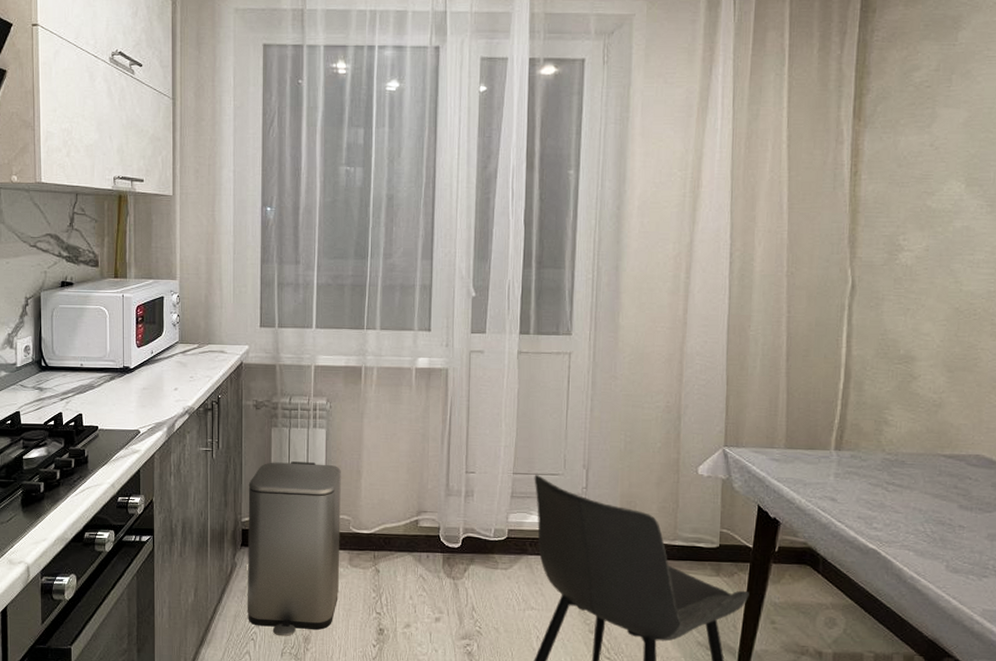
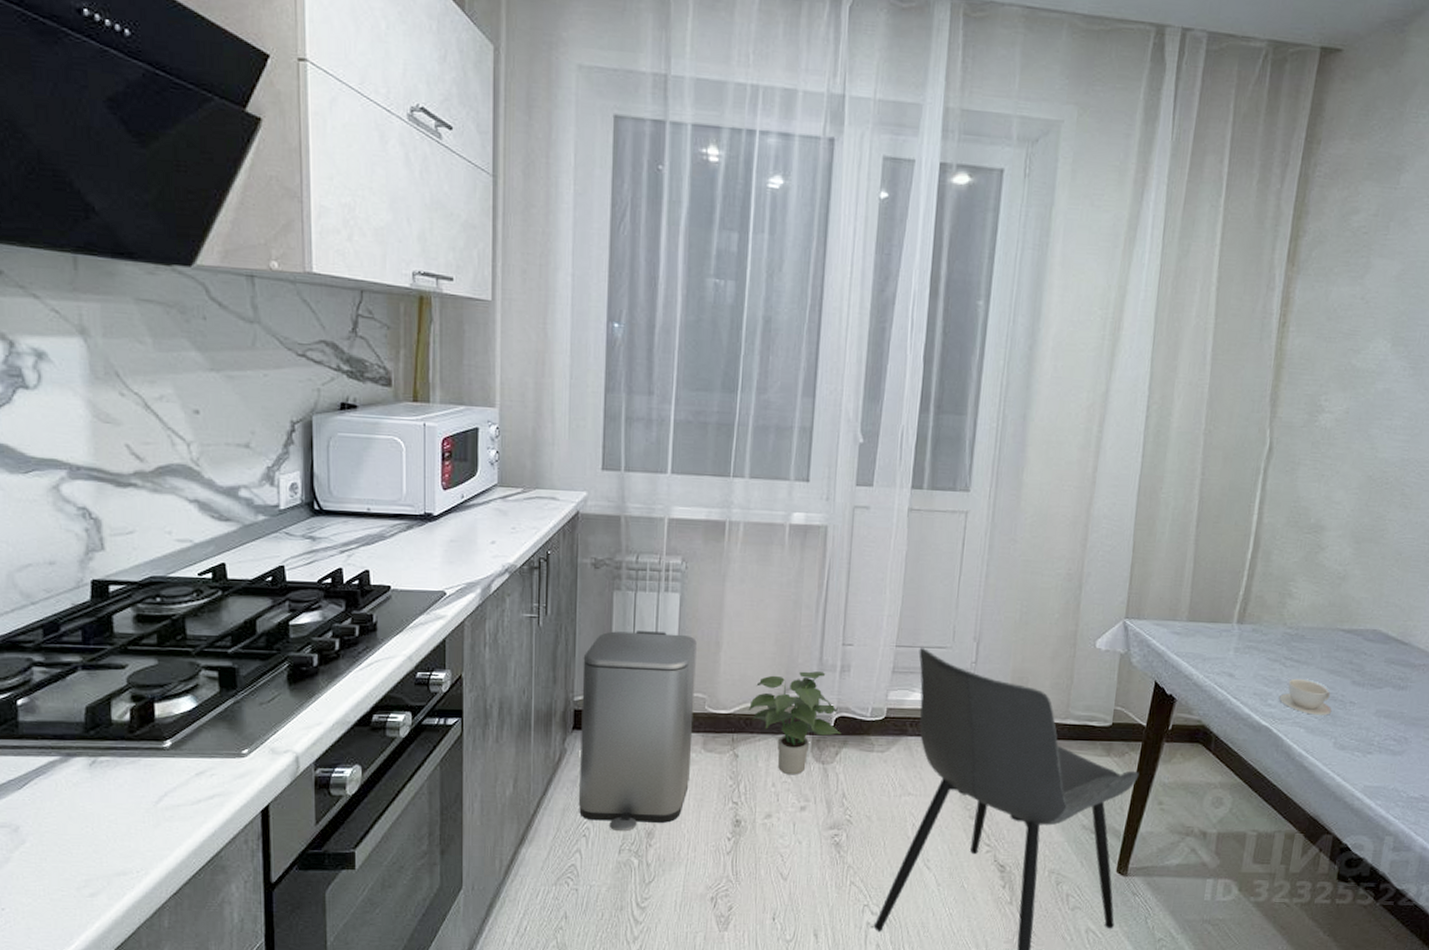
potted plant: none [386,496,469,589] -> present [748,671,842,775]
teacup: none [885,502,941,539] -> present [1279,678,1332,716]

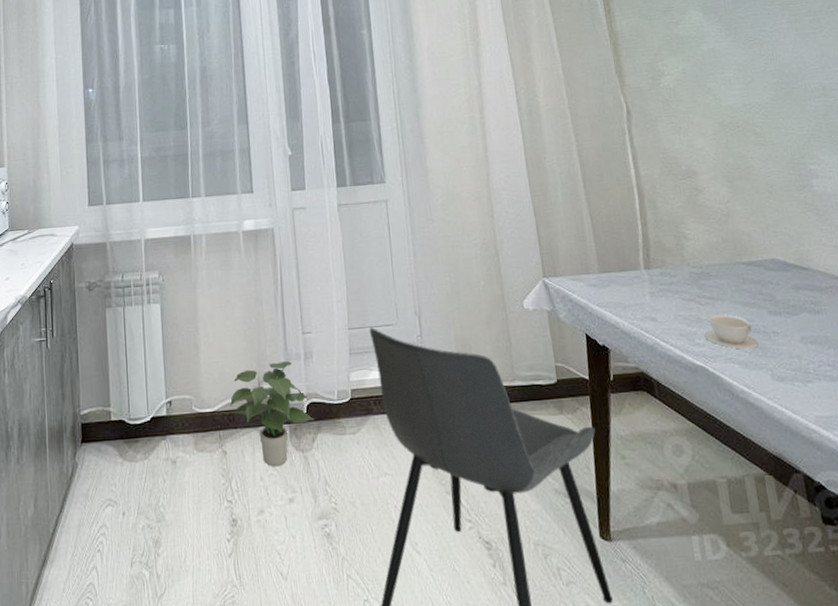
pedal bin: present [578,631,697,832] -> none [85,341,187,543]

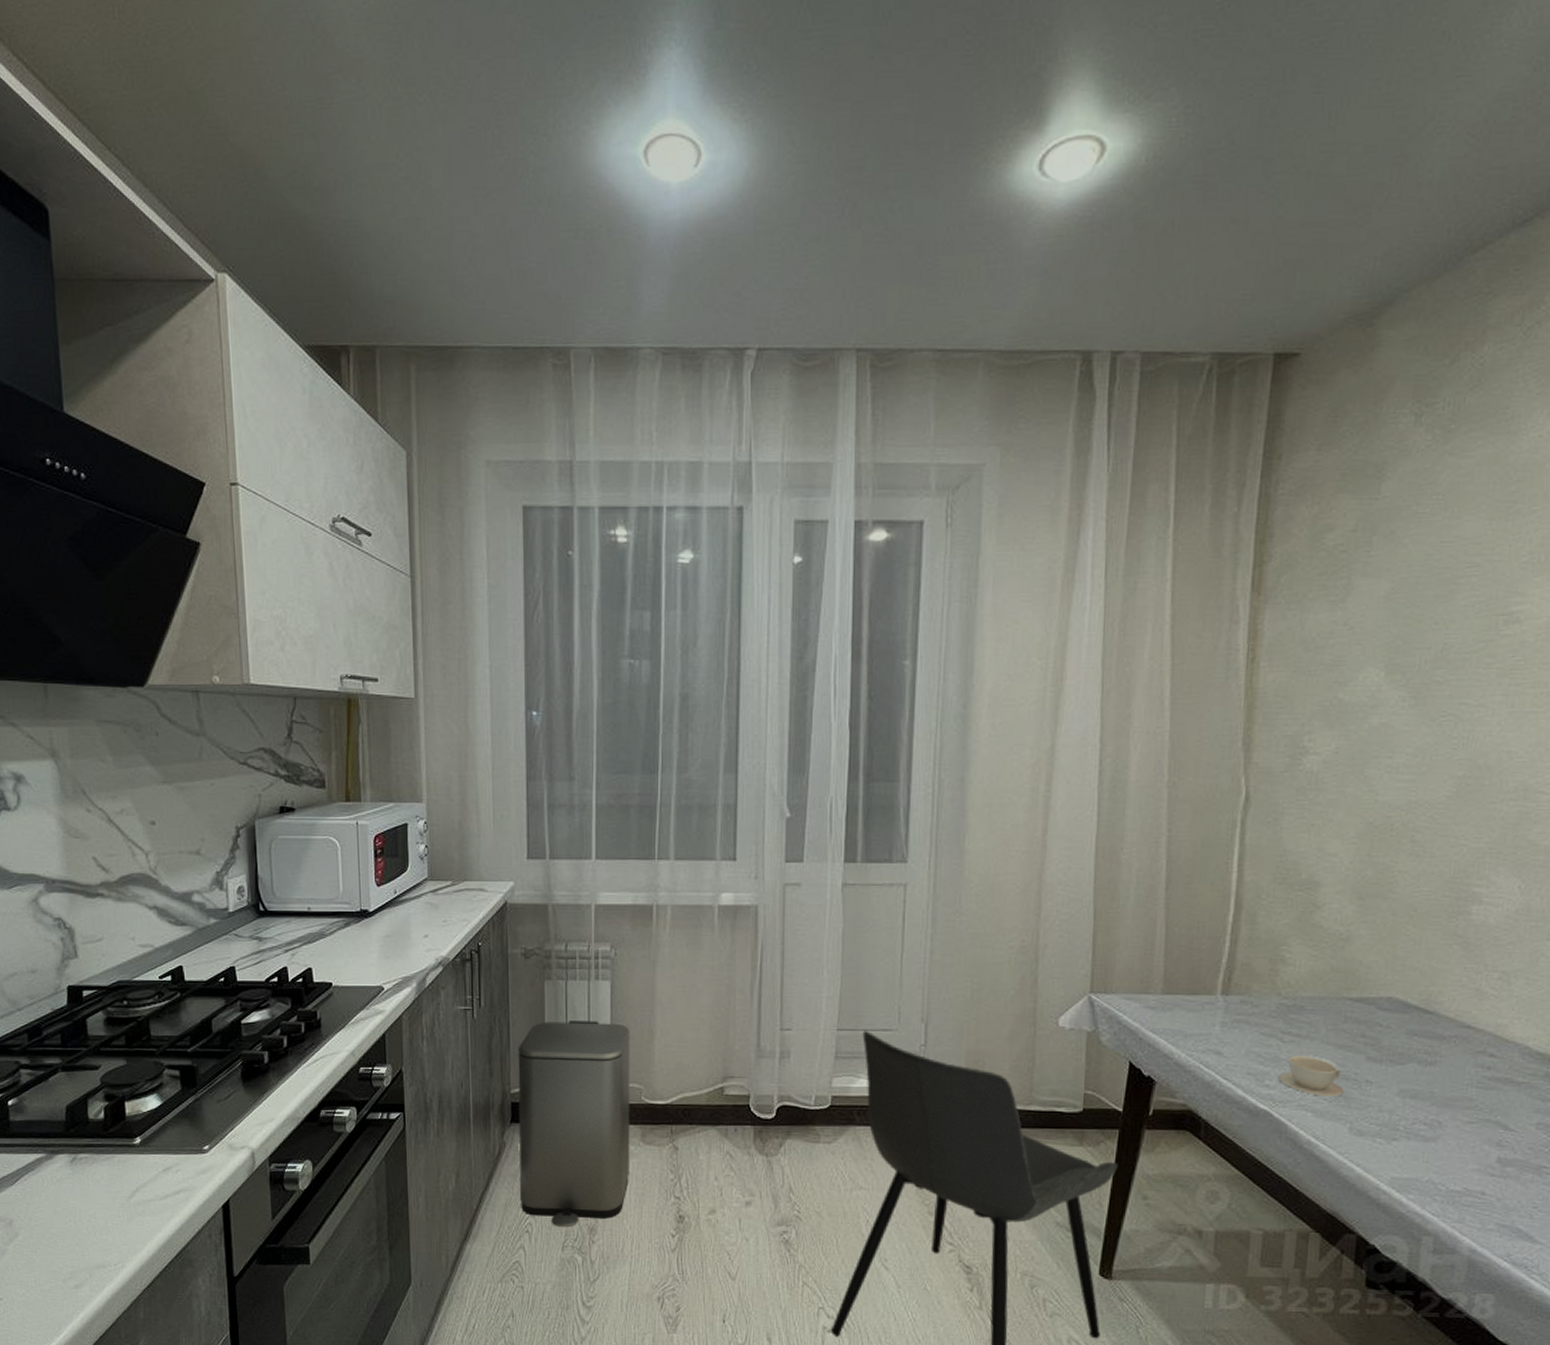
pedal bin: none [85,341,187,543] -> present [517,1021,630,1228]
potted plant: present [229,361,315,467] -> none [685,1058,785,1168]

